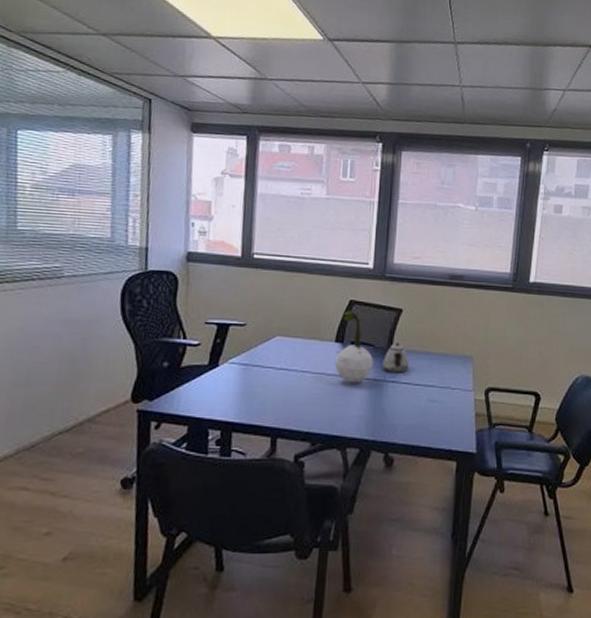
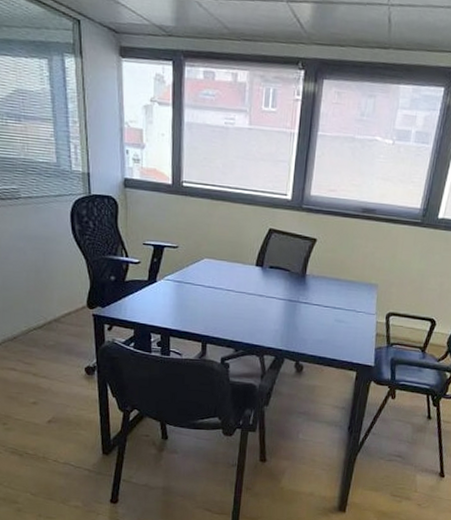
plant: present [335,311,379,383] -> none [255,238,294,302]
teapot: present [383,343,409,372] -> none [297,269,320,295]

